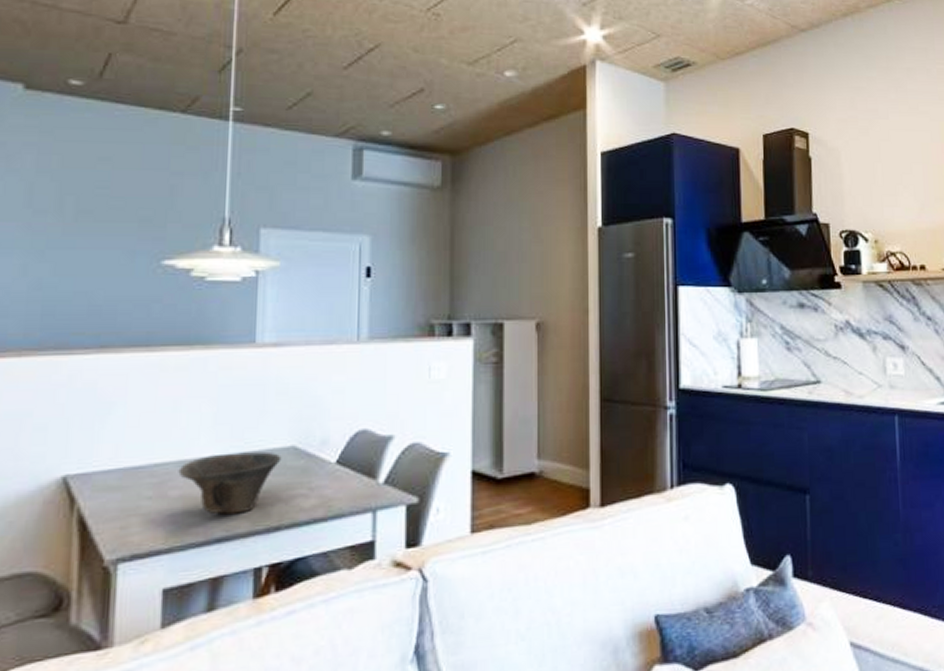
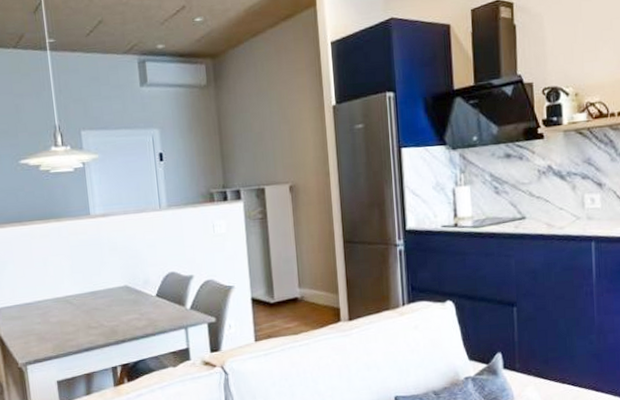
bowl: present [178,451,282,515] -> none [54,290,119,333]

